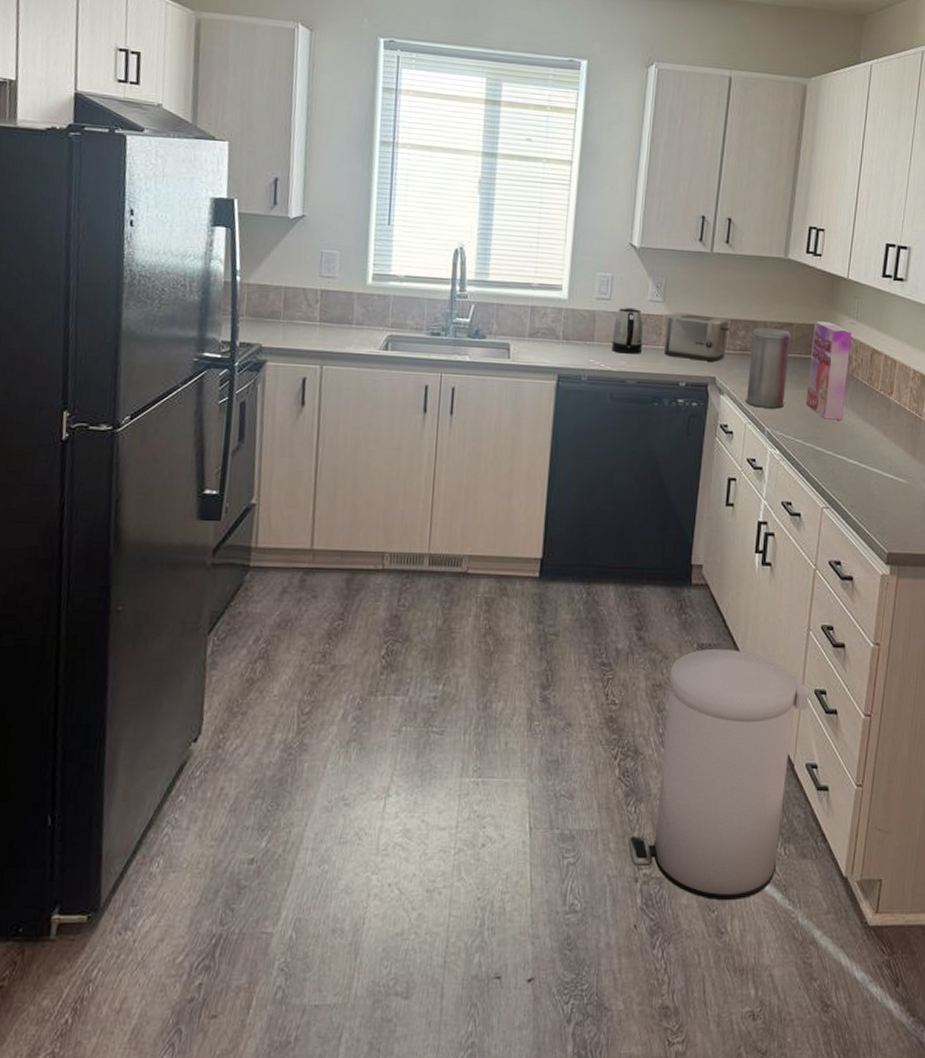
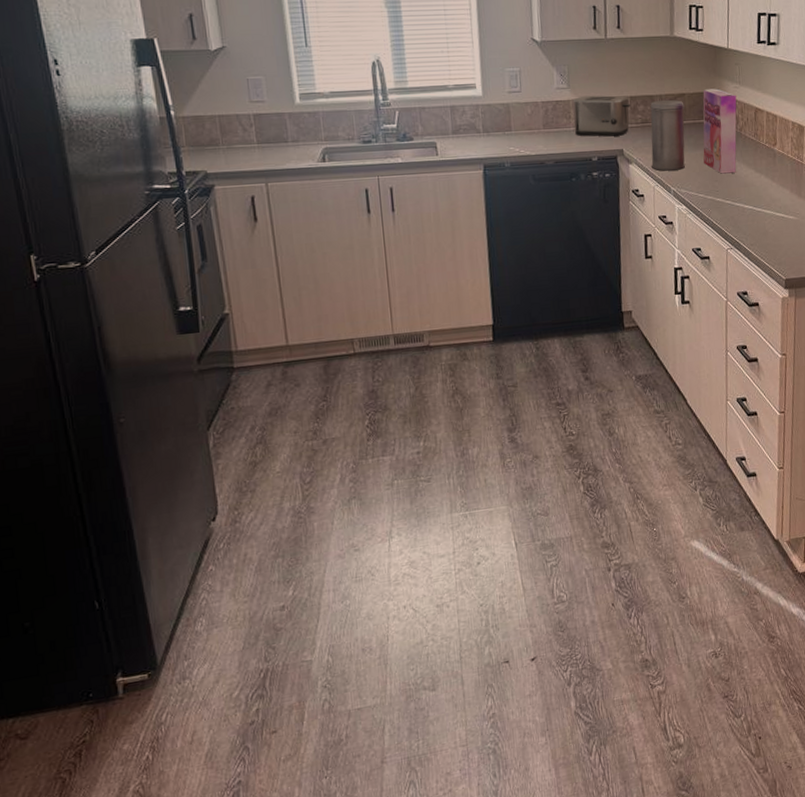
kettle: present [611,307,644,354] -> none [527,96,556,139]
pedal bin: present [628,648,809,900] -> none [598,376,733,574]

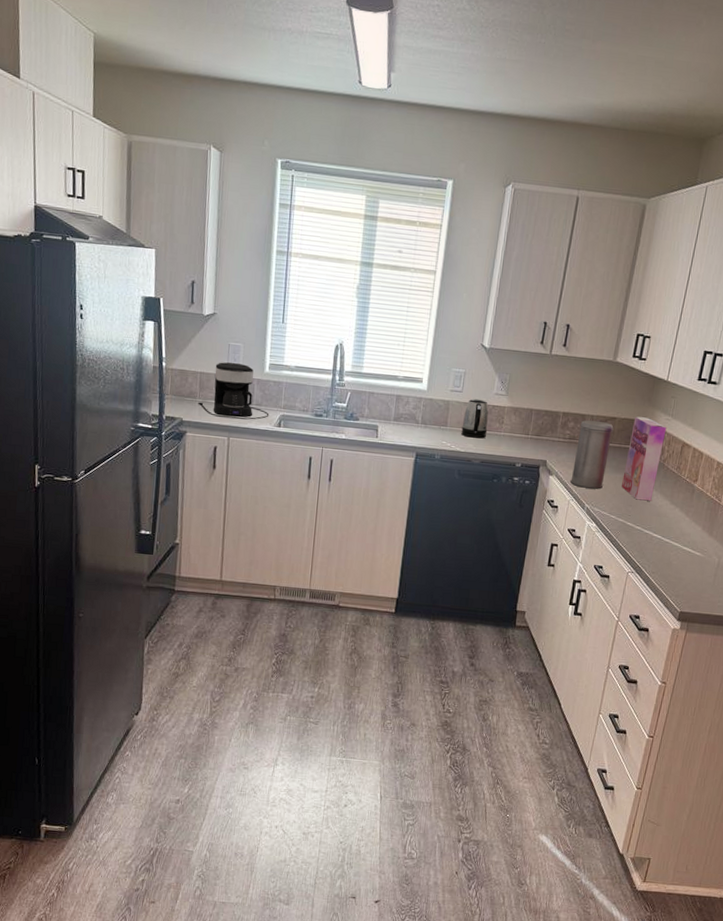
coffee maker: none [222,99,310,163] -> present [198,362,269,420]
kettle: none [527,96,556,139] -> present [461,398,489,439]
toaster: present [573,95,631,137] -> none [504,404,563,448]

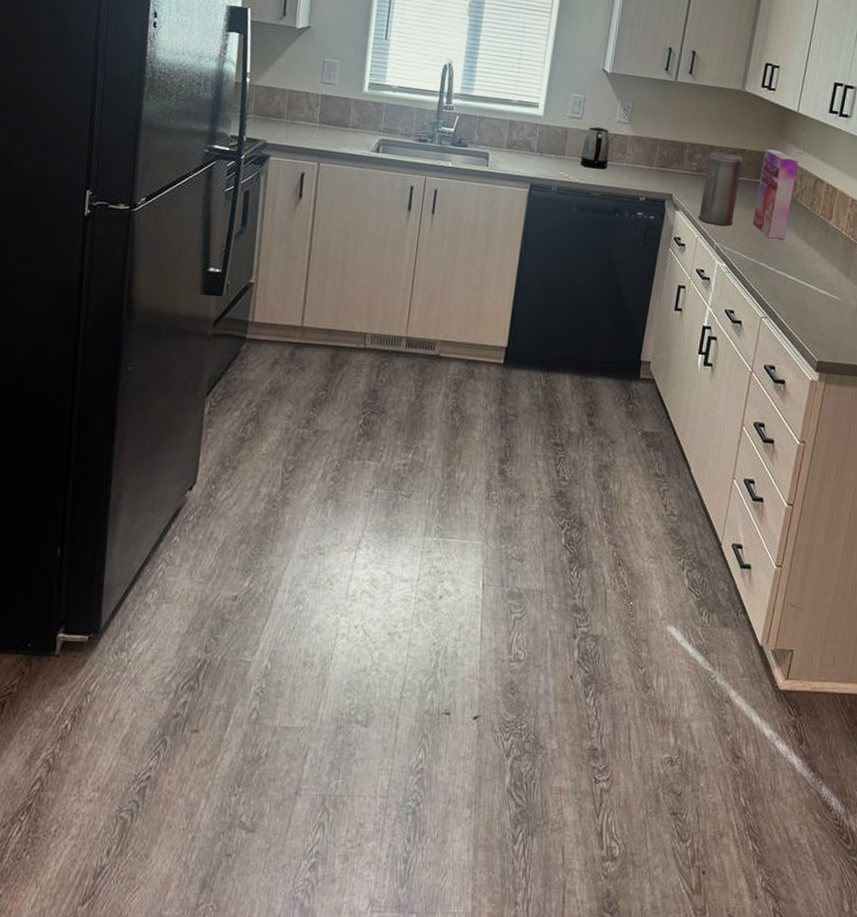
coffee maker: present [198,362,269,420] -> none [285,79,367,144]

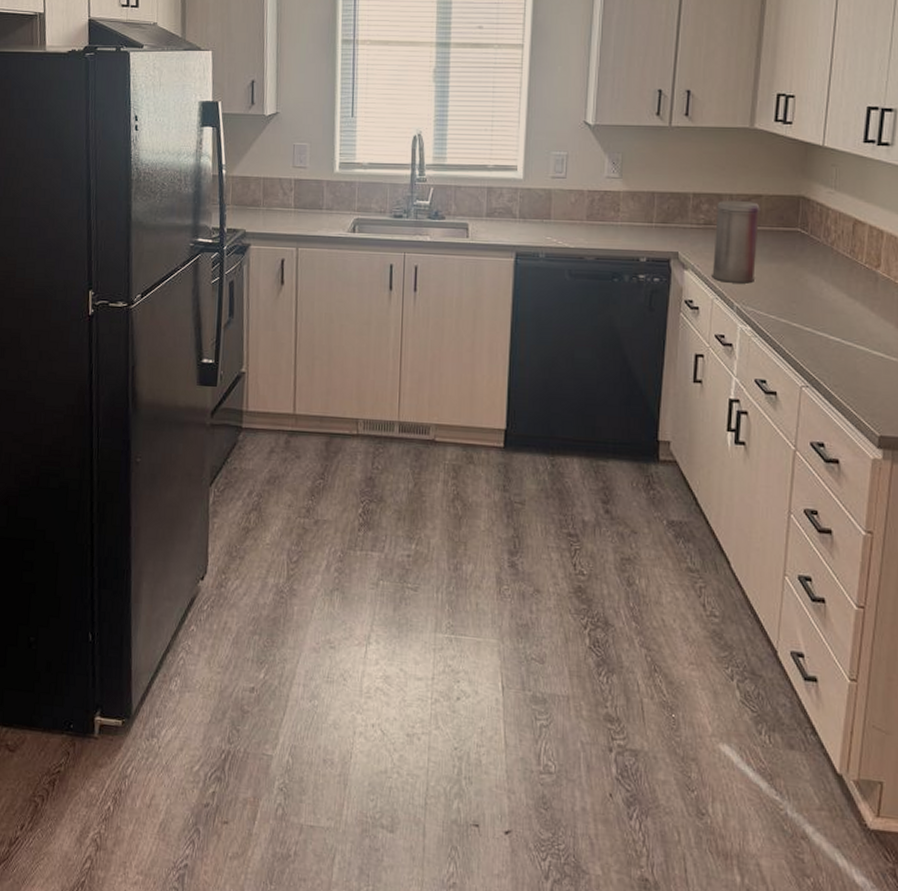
kettle: present [580,126,610,170] -> none [568,184,601,231]
cereal box: present [753,149,798,240] -> none [779,192,830,295]

